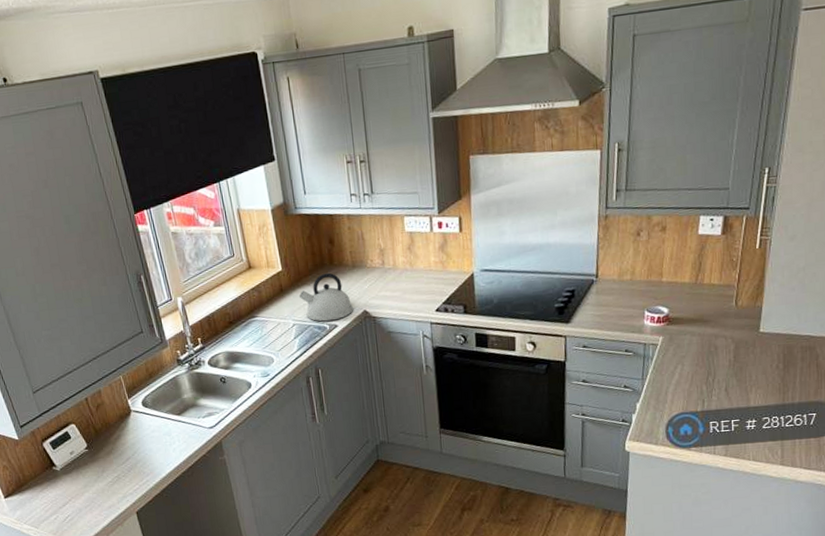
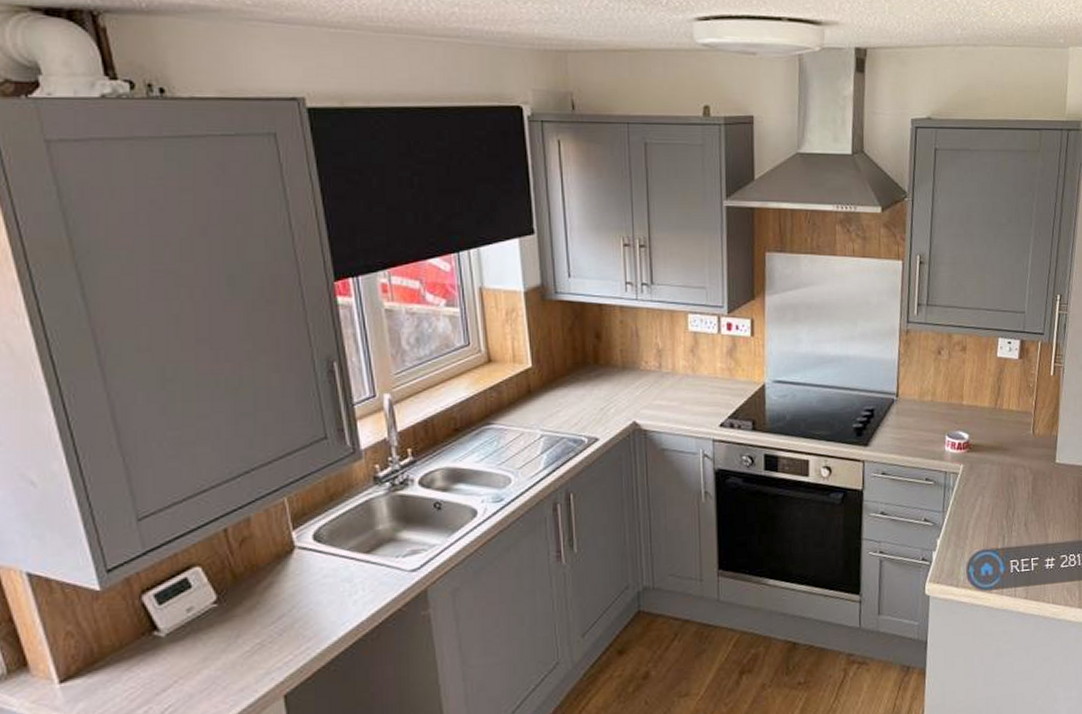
kettle: present [298,272,354,322] -> none [551,373,621,434]

